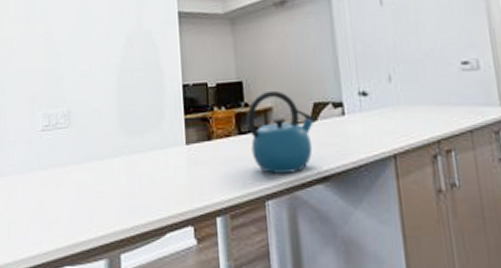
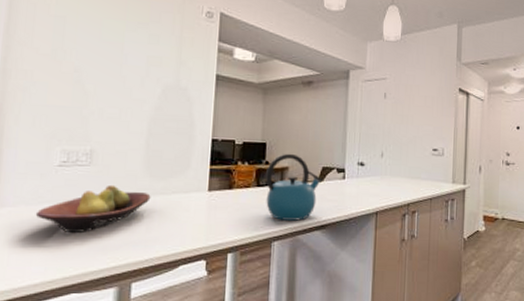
fruit bowl: none [26,146,129,201] -> present [35,184,151,234]

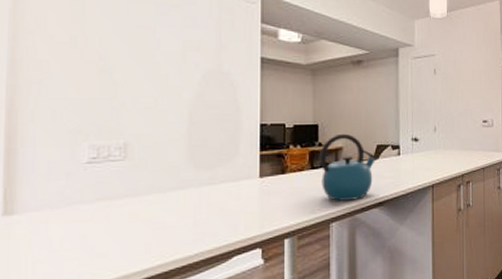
fruit bowl: present [35,184,151,234] -> none [63,178,197,235]

